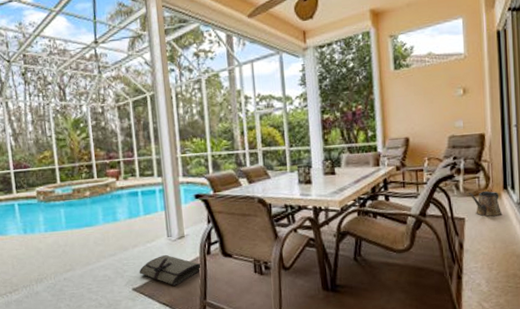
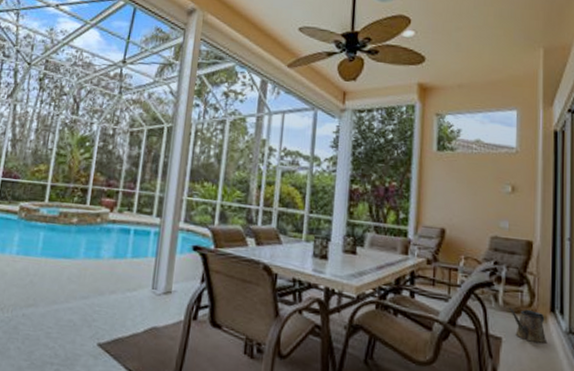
tool roll: present [139,254,202,286] -> none [109,309,185,350]

